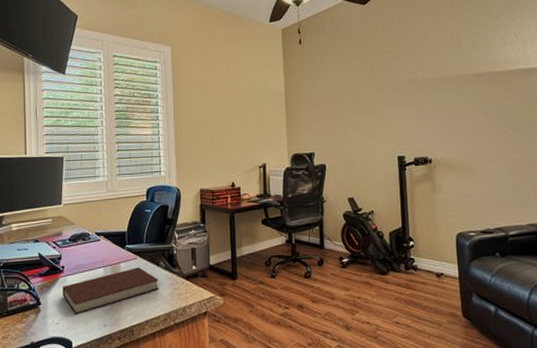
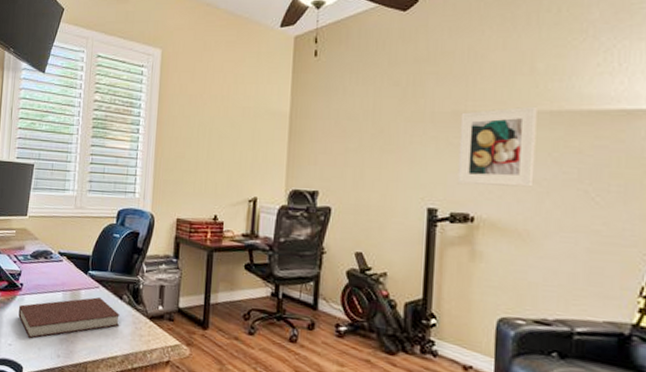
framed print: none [413,71,470,136] -> present [457,106,537,187]

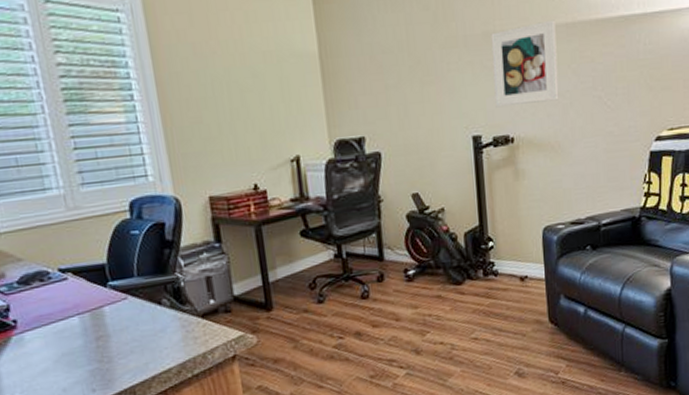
notebook: present [18,297,120,339] -> none [19,310,166,383]

